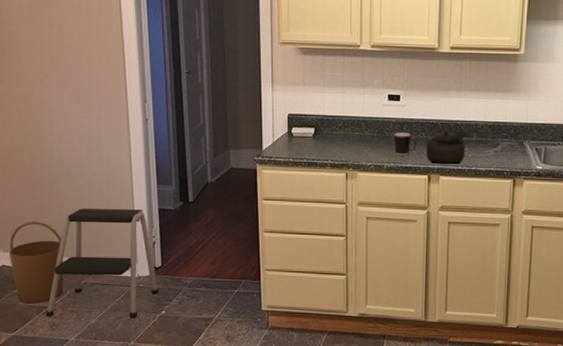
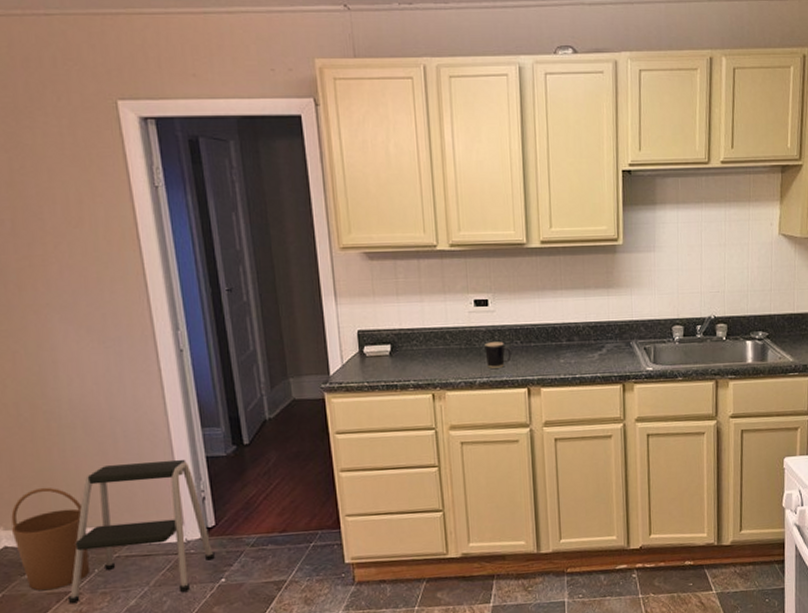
kettle: present [426,130,469,165] -> none [522,335,569,375]

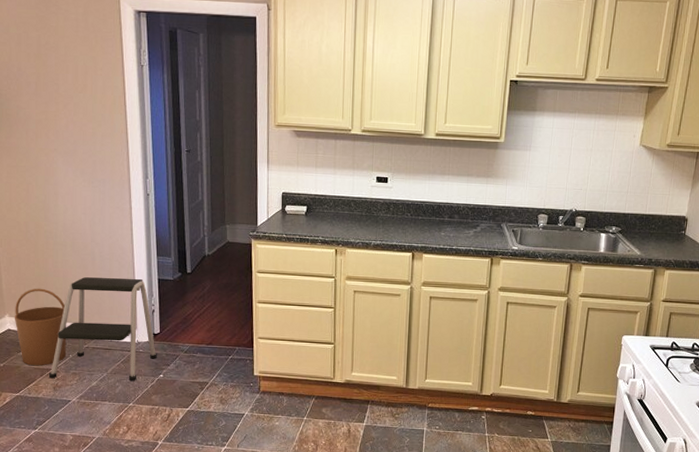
mug: present [484,341,512,368] -> none [381,212,402,234]

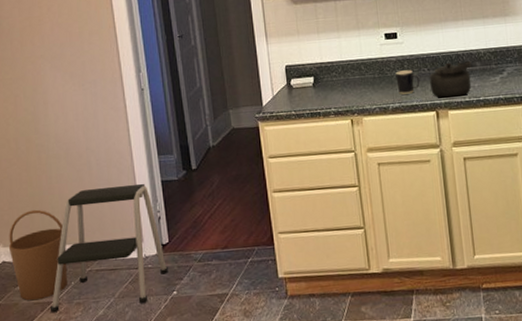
mug: none [381,212,402,234] -> present [395,70,420,95]
kettle: none [410,211,451,244] -> present [429,61,472,99]

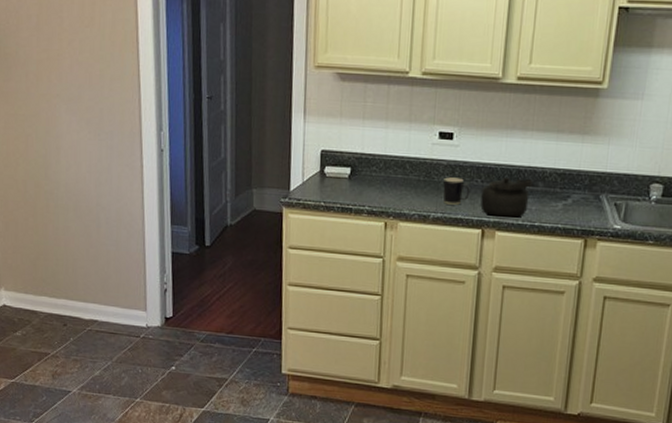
bucket: present [8,209,67,301] -> none [10,258,68,349]
step stool: present [49,184,168,313] -> none [46,247,169,372]

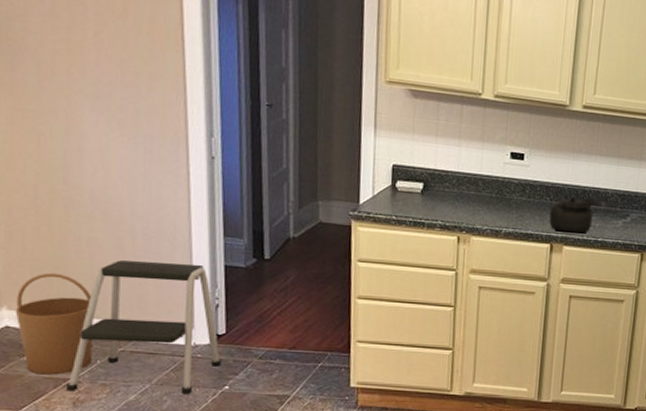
bucket: none [10,258,68,349] -> present [15,272,94,375]
step stool: none [46,247,169,372] -> present [65,260,221,393]
mug: present [443,177,470,205] -> none [514,195,540,221]

